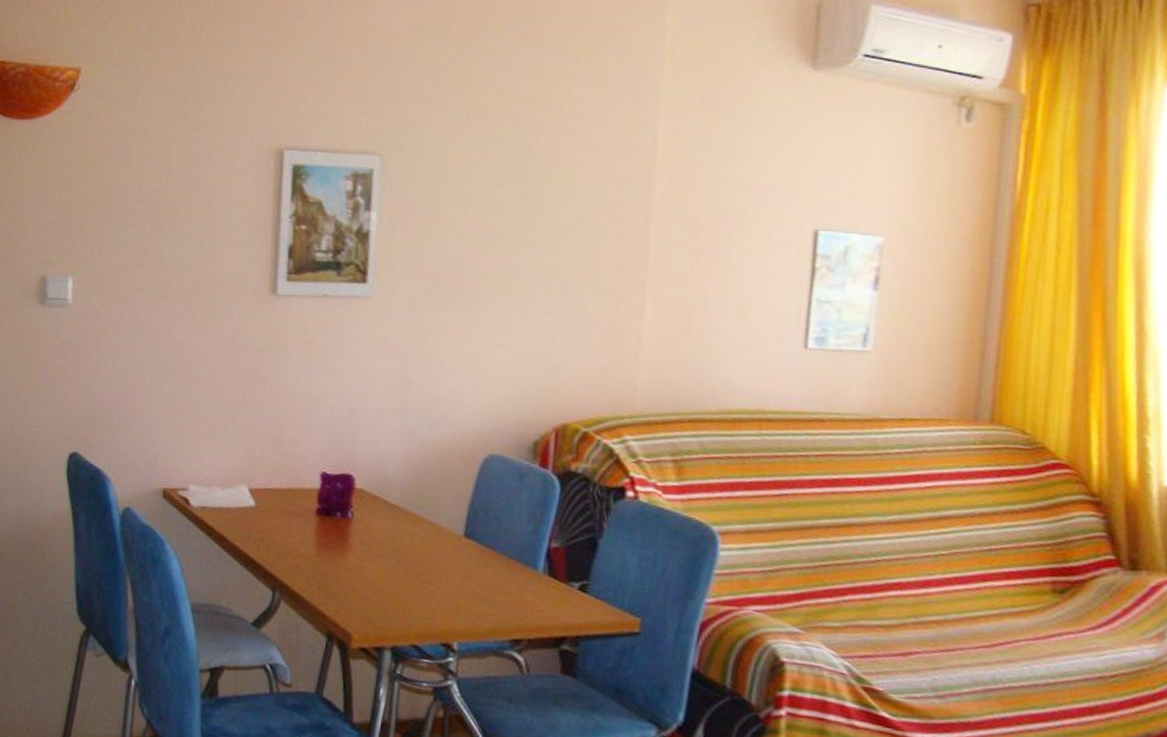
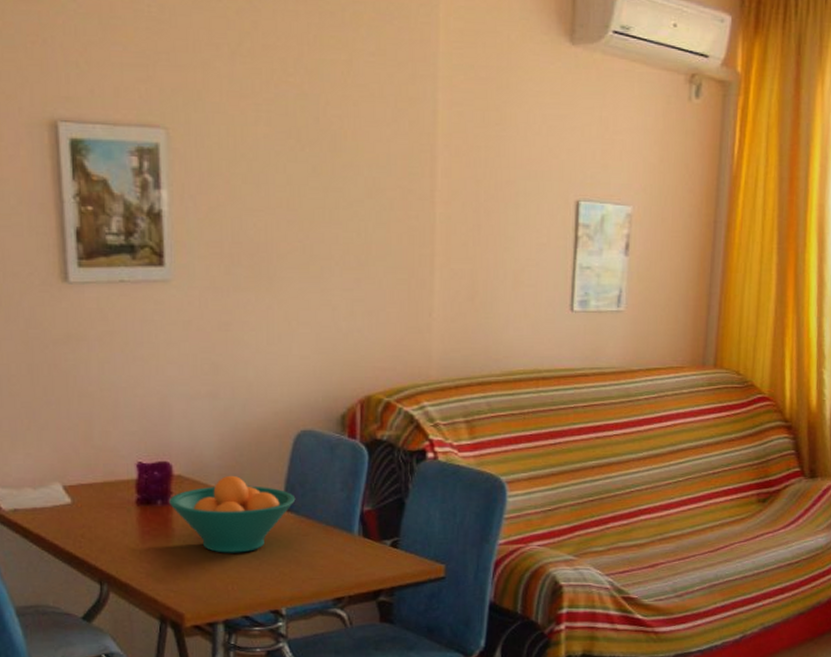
fruit bowl: none [347,494,478,577] -> present [168,475,296,553]

